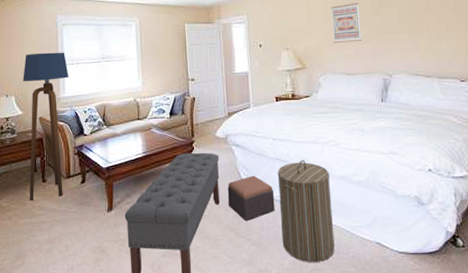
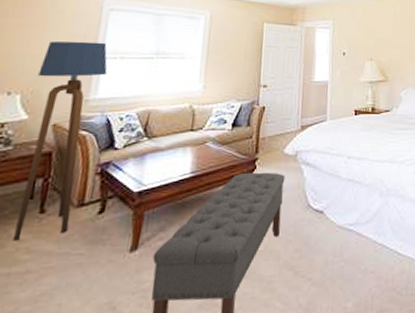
footstool: present [227,175,275,222] -> none [289,199,344,257]
laundry hamper: present [277,160,335,263] -> none [347,181,404,303]

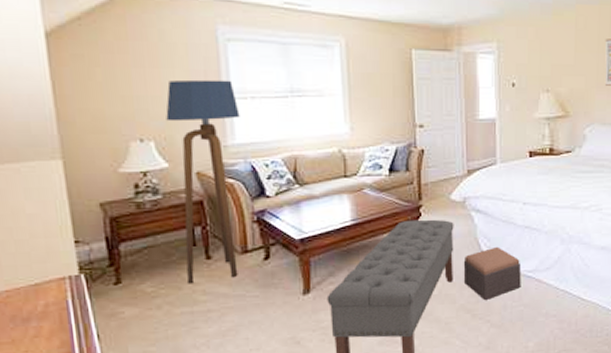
footstool: none [289,199,344,257] -> present [463,246,522,301]

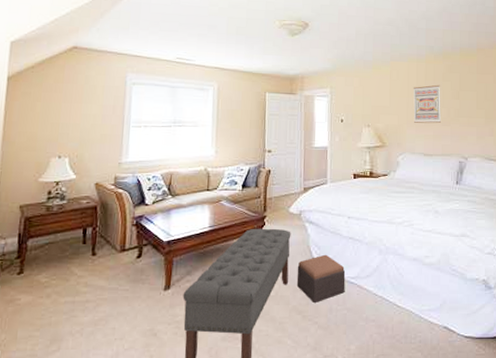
floor lamp: present [166,79,240,284] -> none [75,112,135,277]

